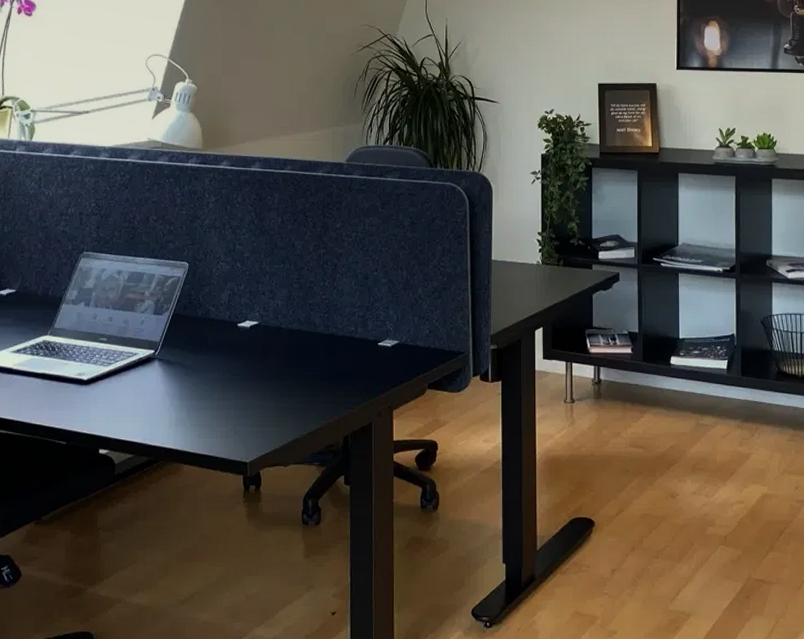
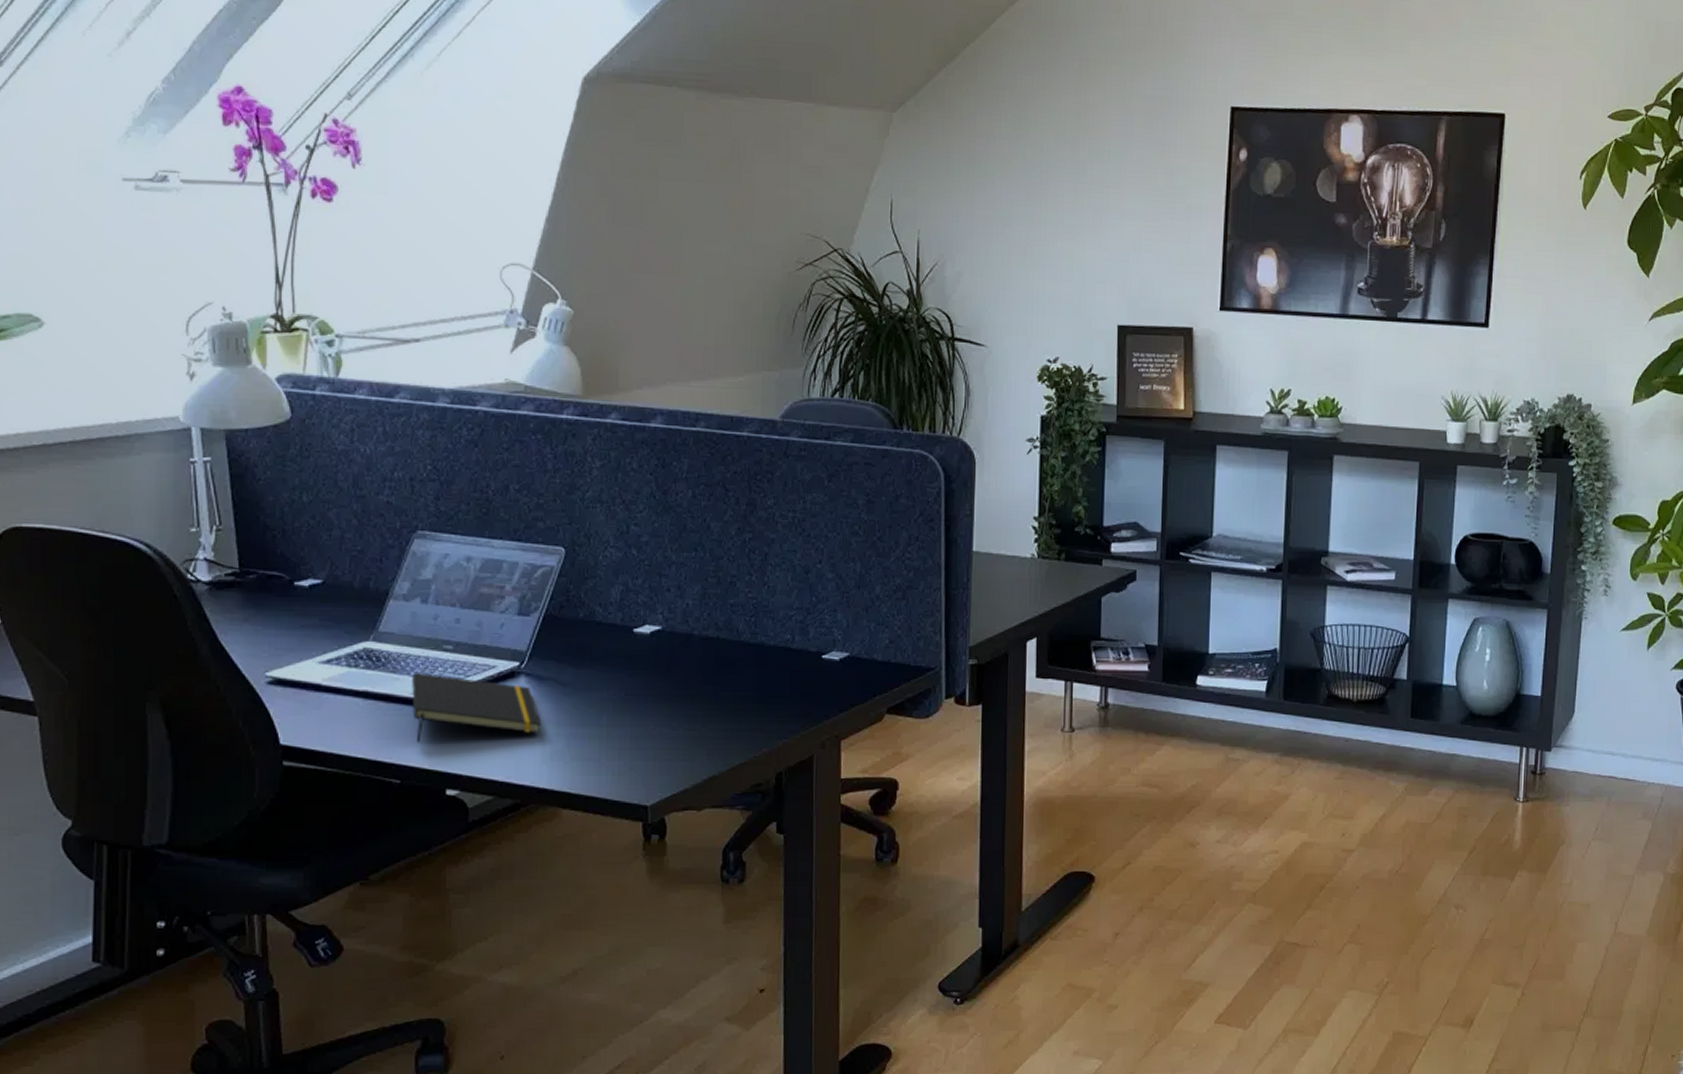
notepad: none [76,359,170,413] -> present [412,673,542,743]

